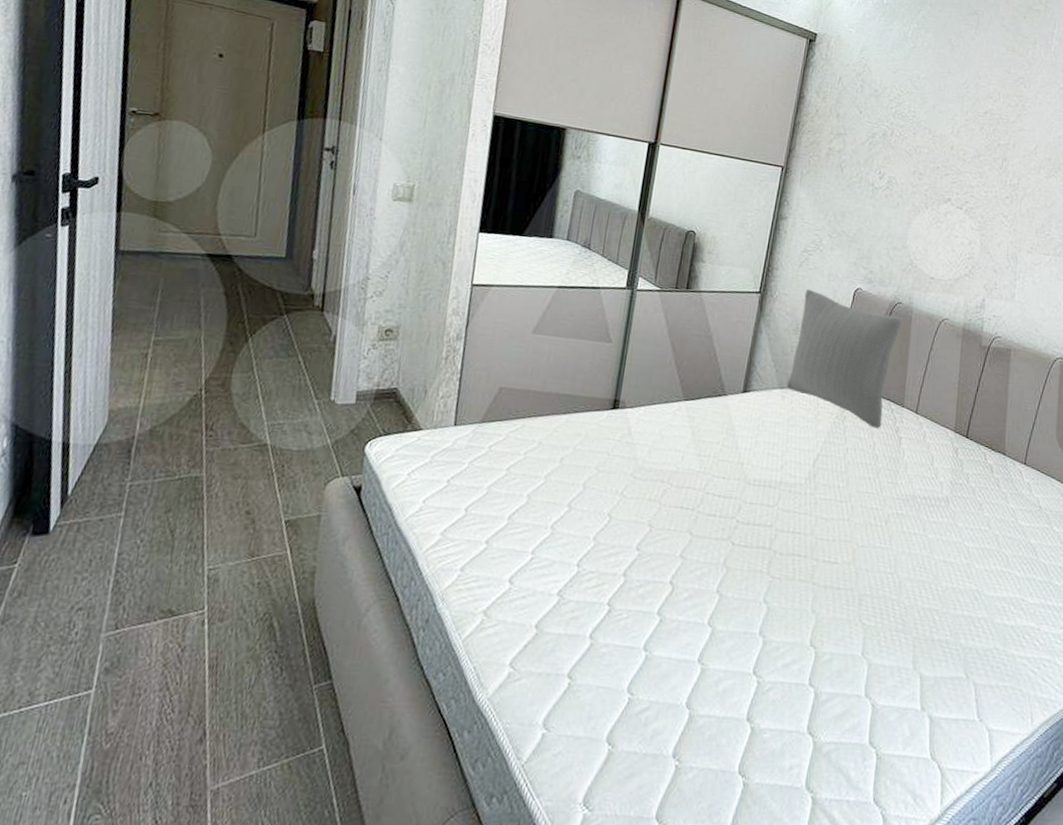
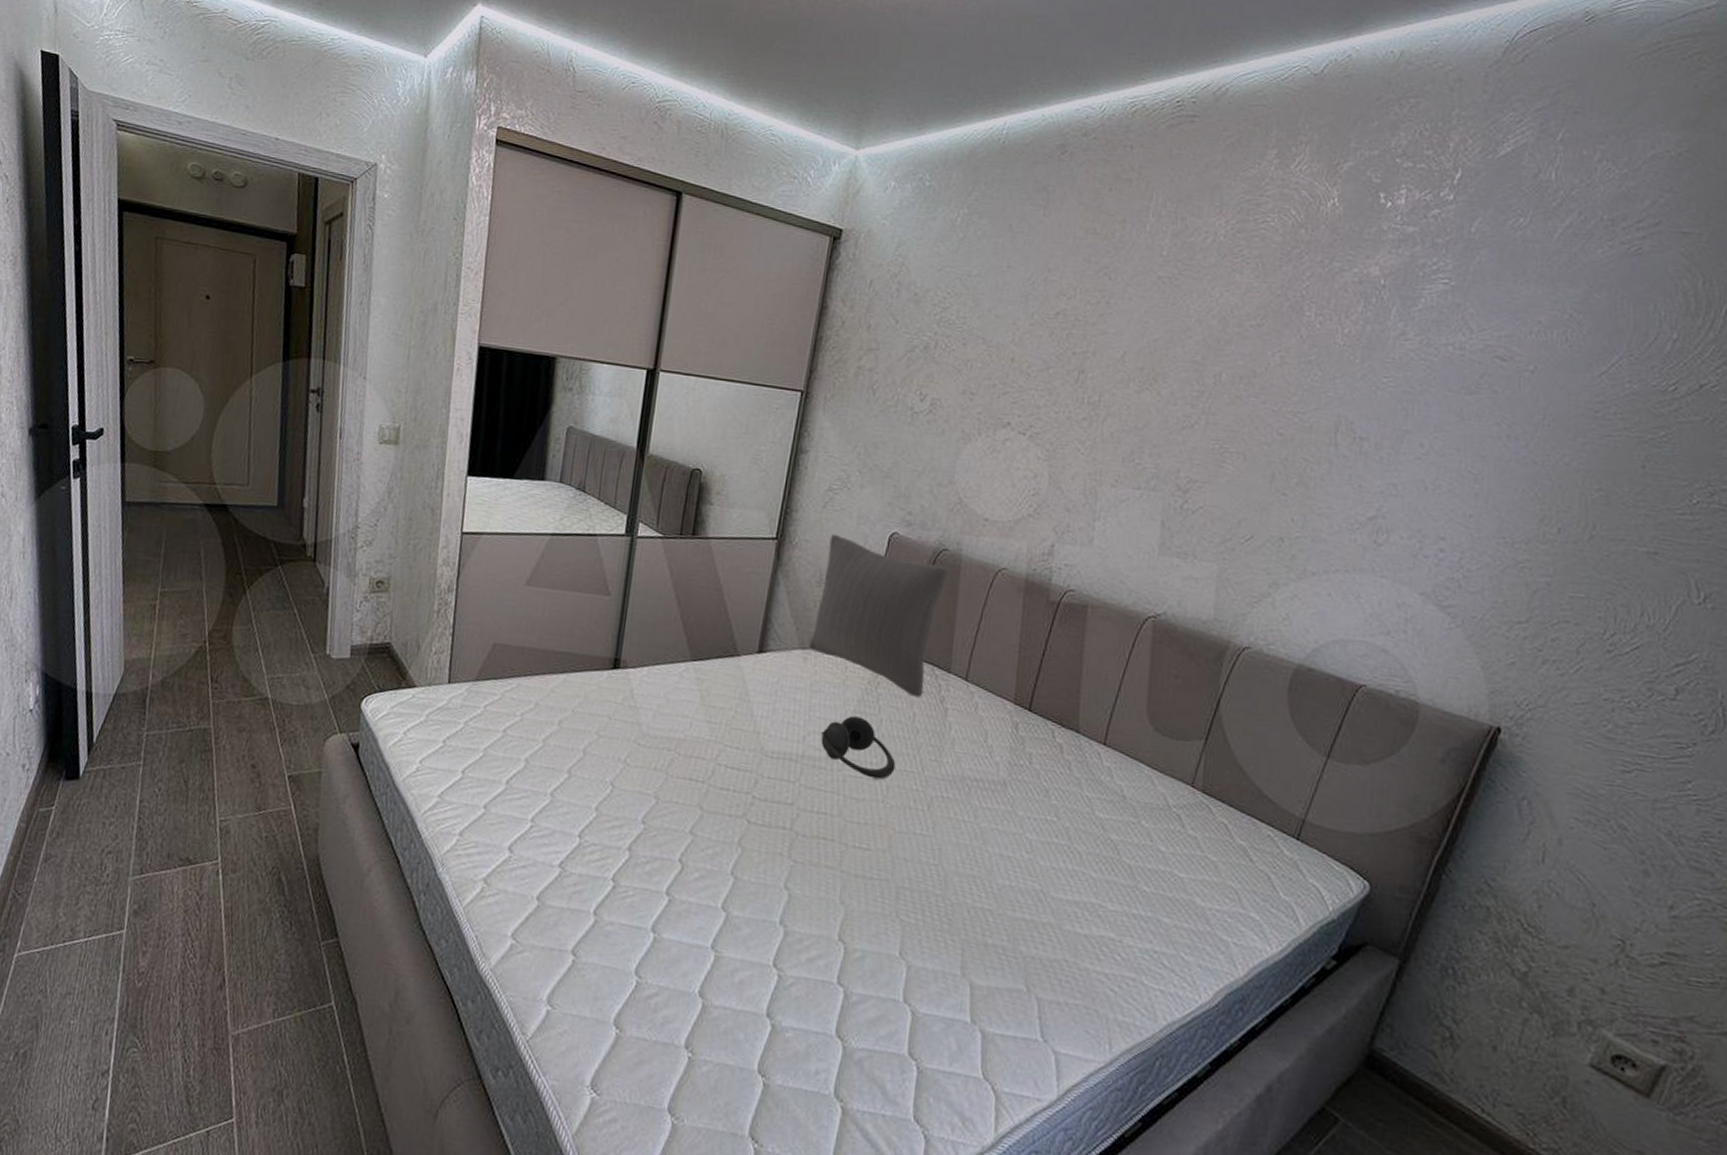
headphones: none [796,446,859,501] -> present [821,715,896,780]

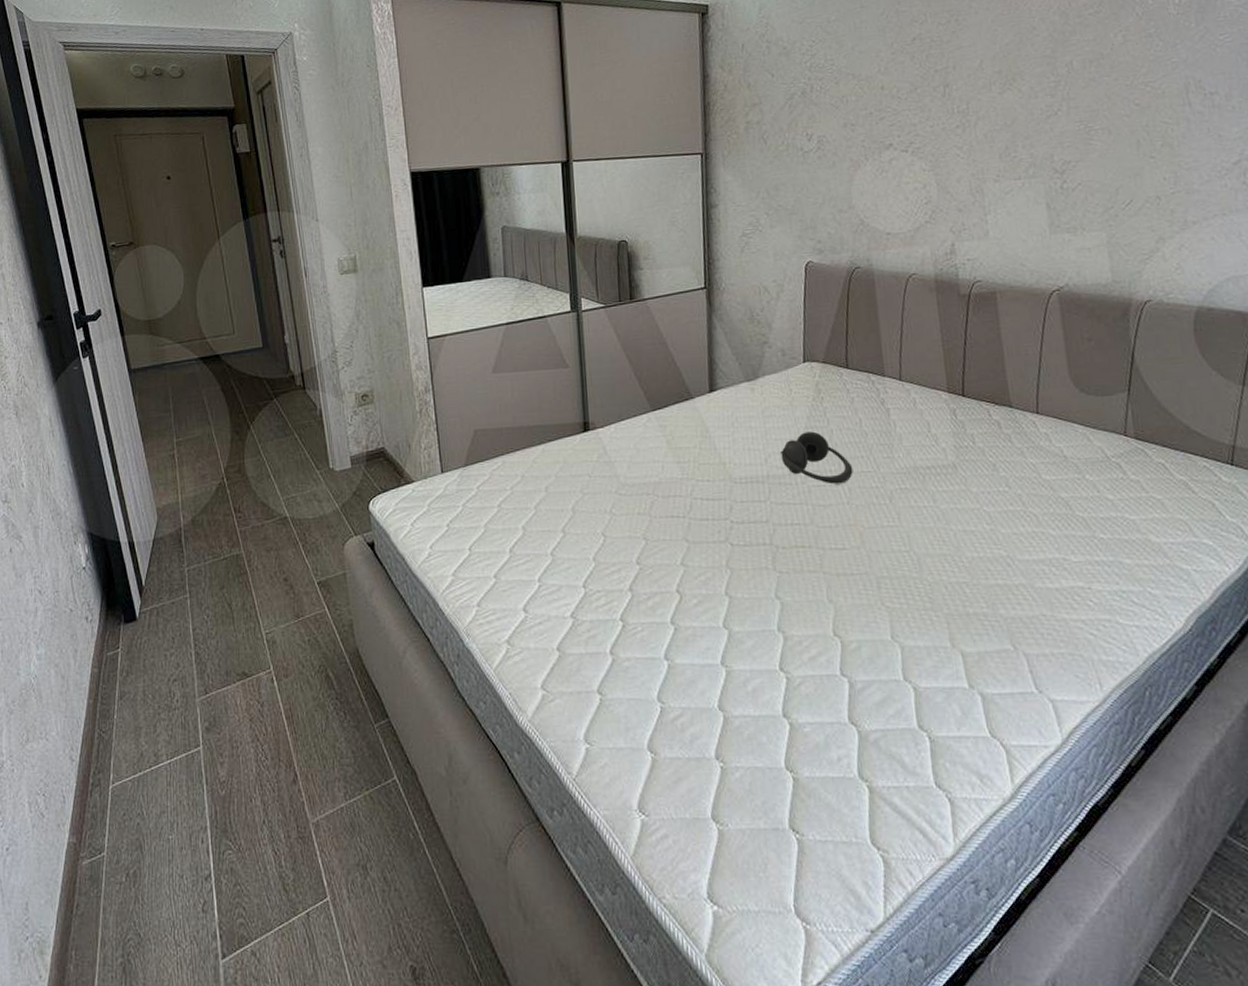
pillow: present [809,533,949,698] -> none [752,273,865,404]

